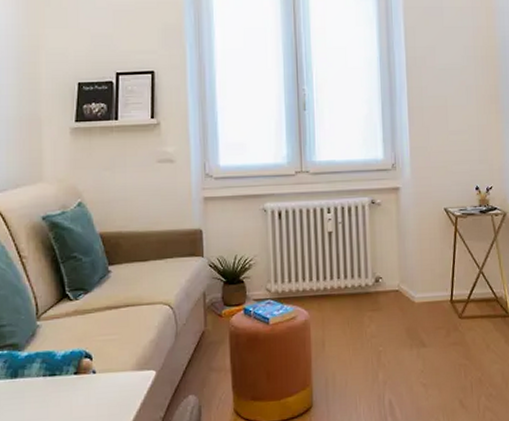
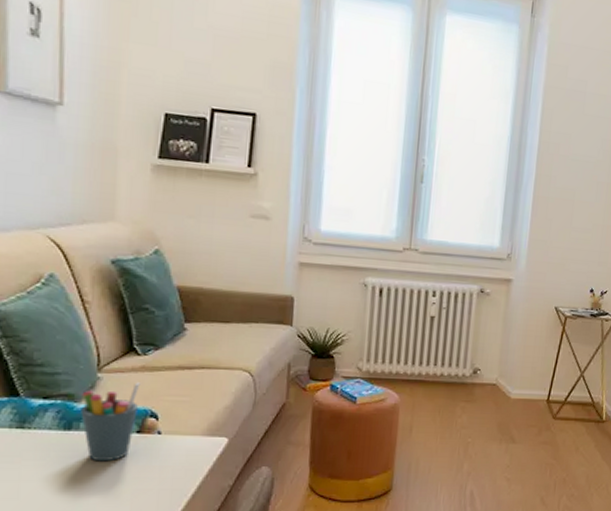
pen holder: none [24,326,74,406] -> present [81,382,141,462]

